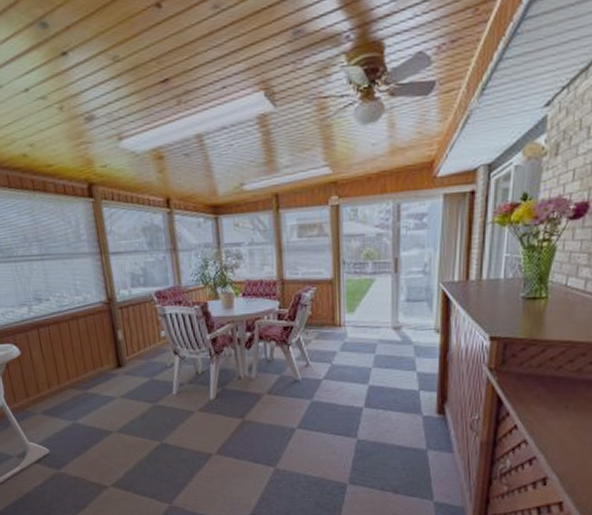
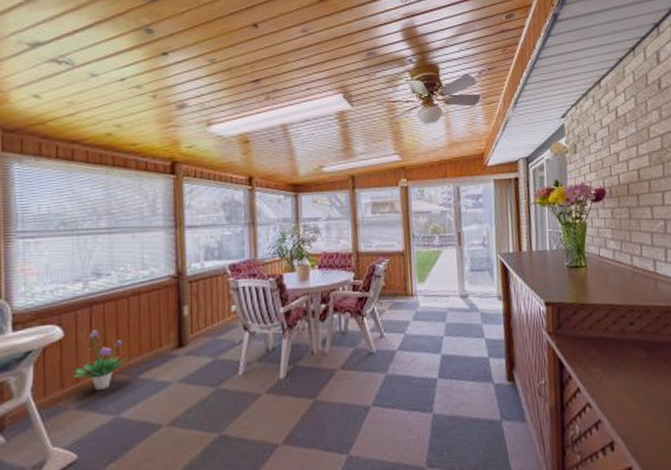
potted plant: none [34,349,77,400] -> present [73,329,129,390]

